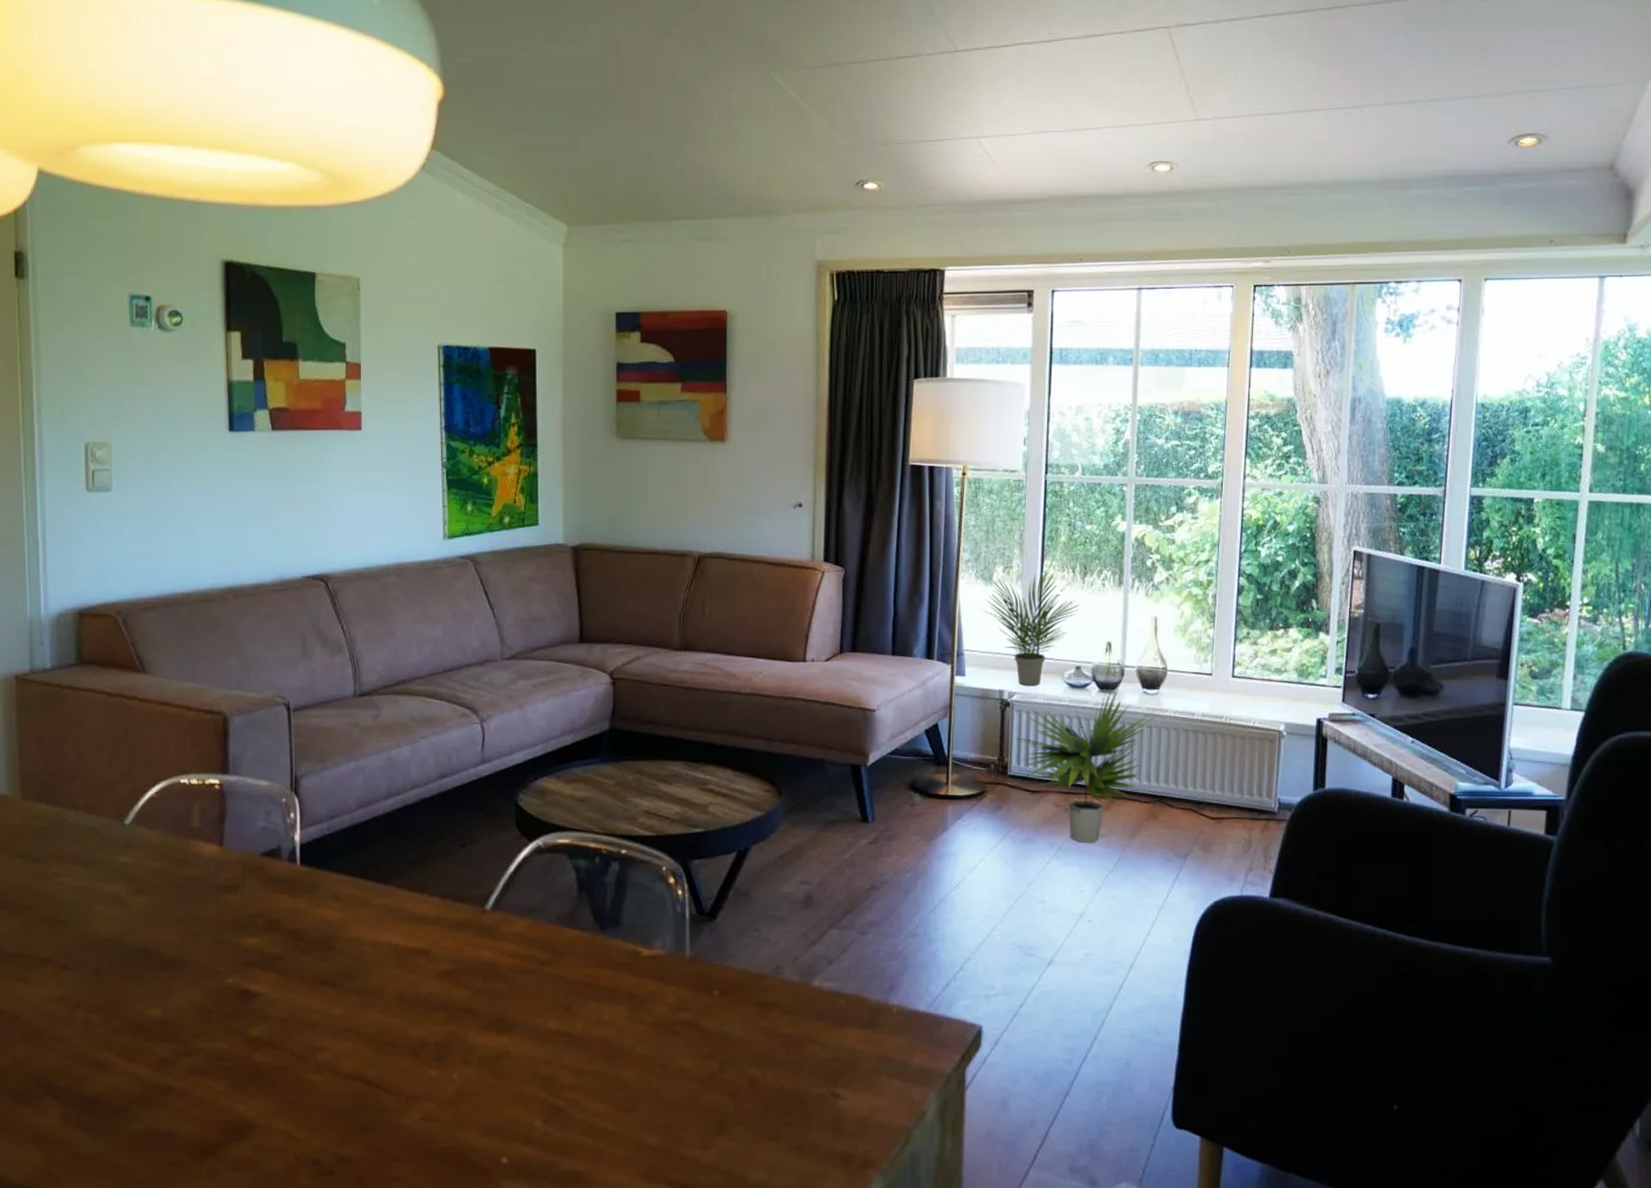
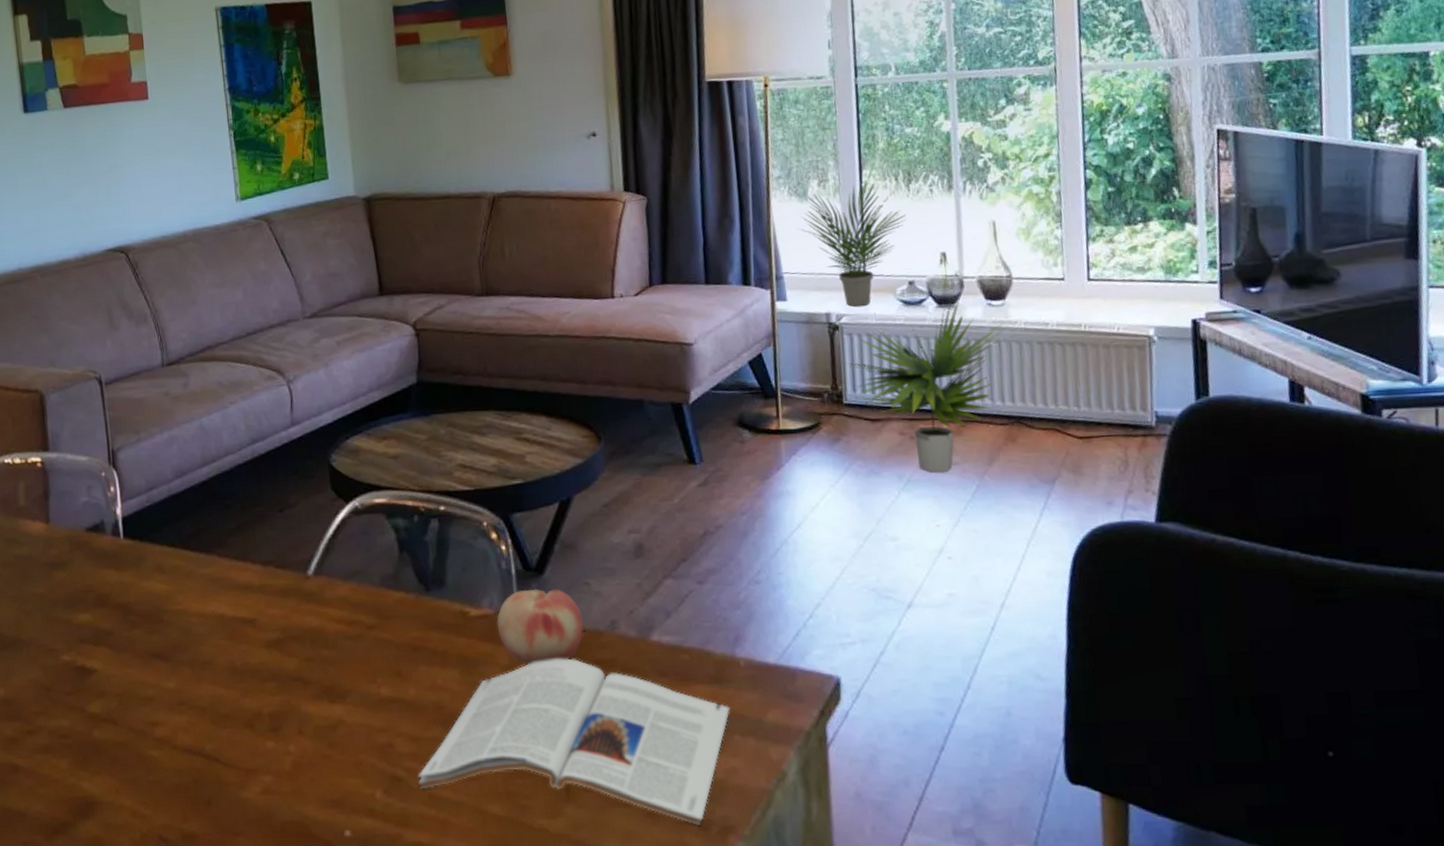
magazine: none [578,999,880,1159] -> present [418,658,730,825]
fruit: none [667,932,750,1004] -> present [497,589,584,665]

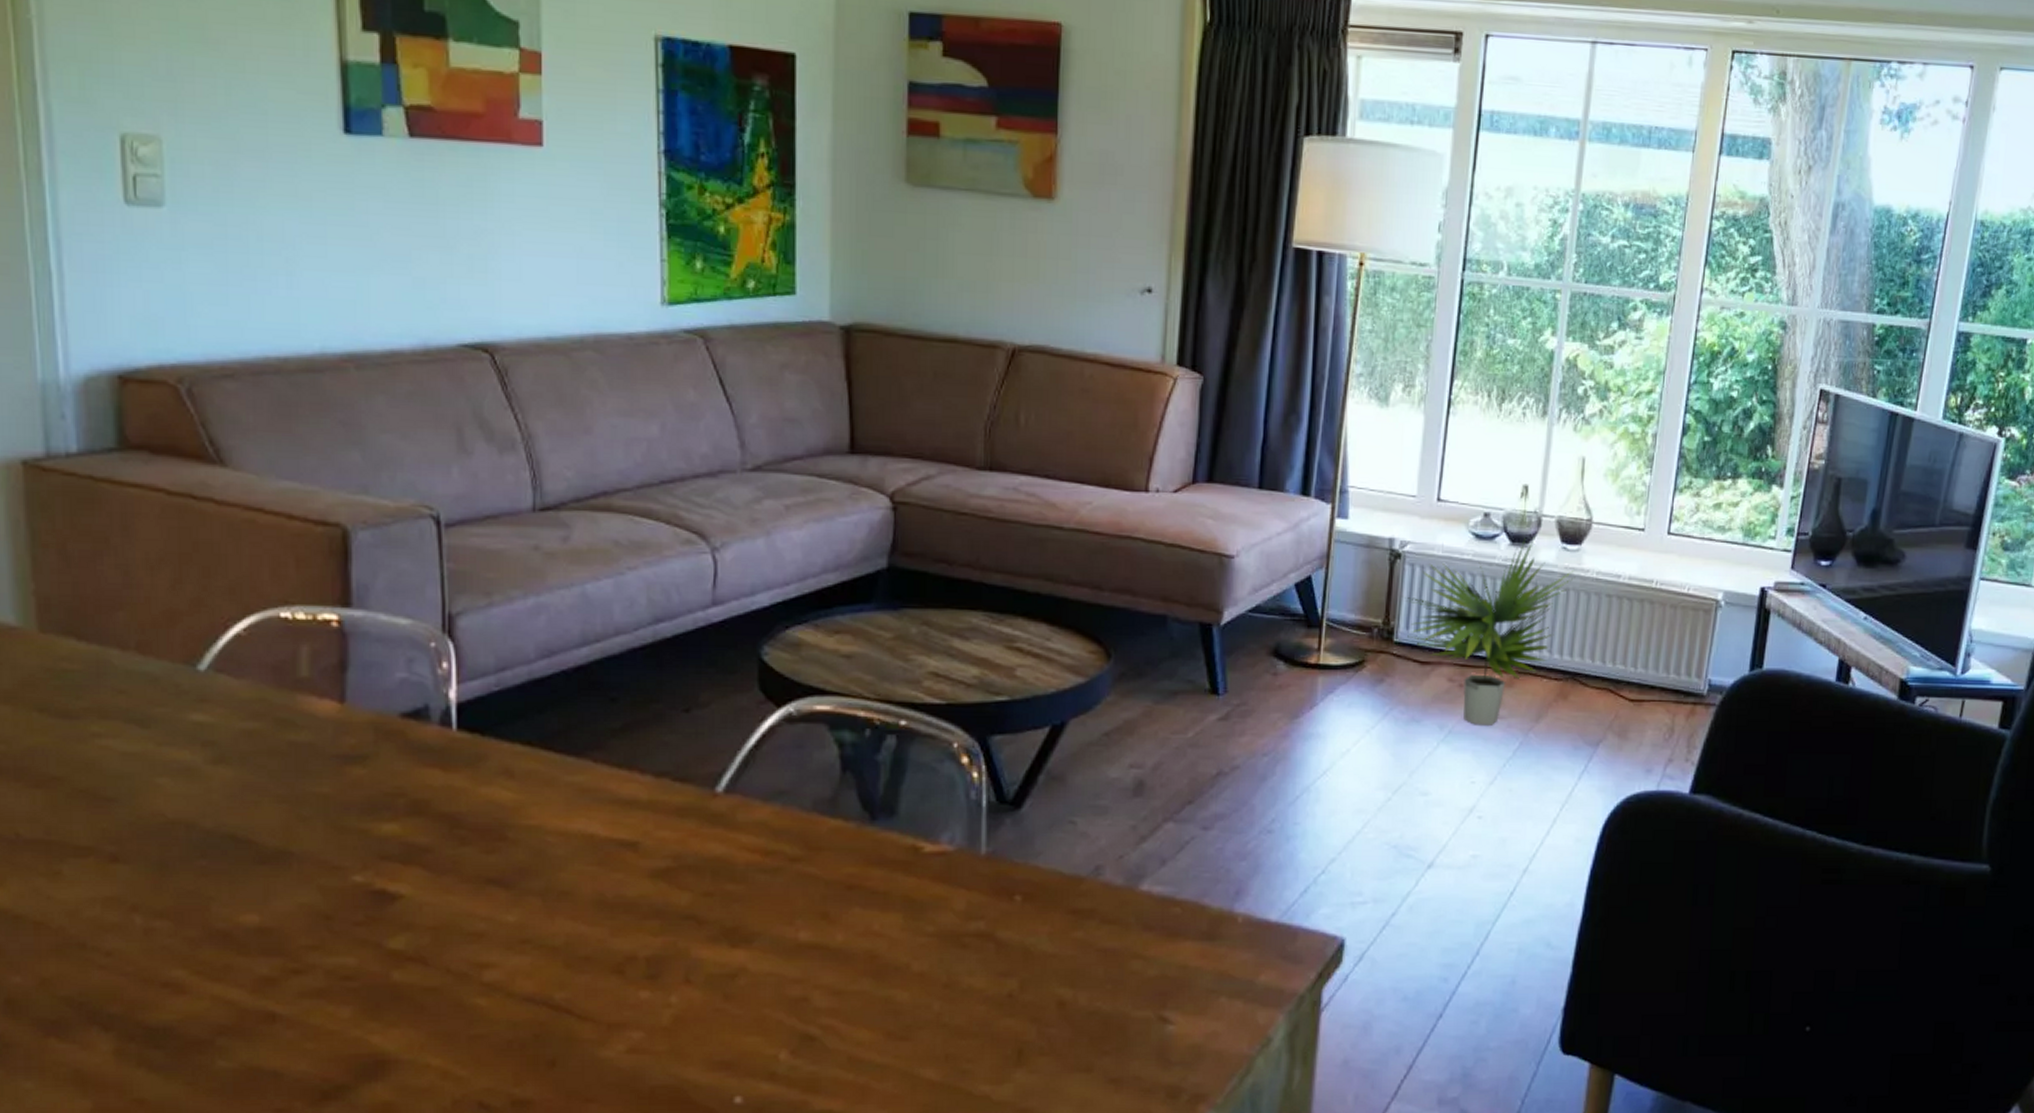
magazine: present [418,658,730,825] -> none [836,906,1220,1093]
fruit: present [497,589,584,665] -> none [956,824,1063,911]
potted plant: present [801,181,906,307] -> none [1376,392,1492,534]

